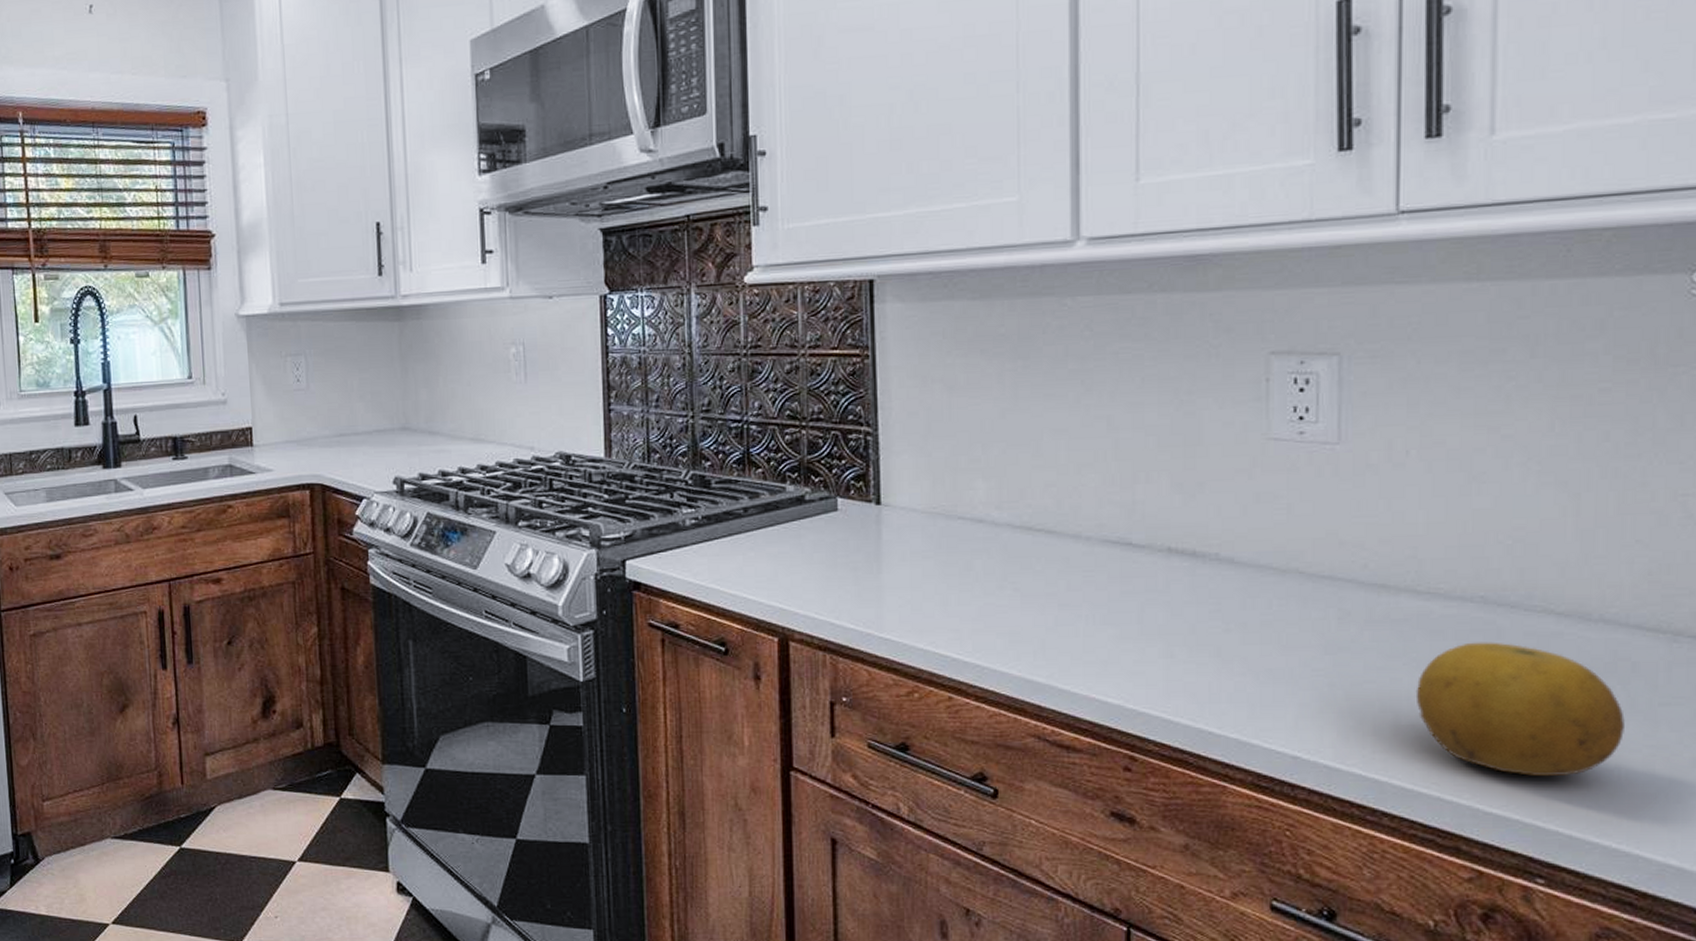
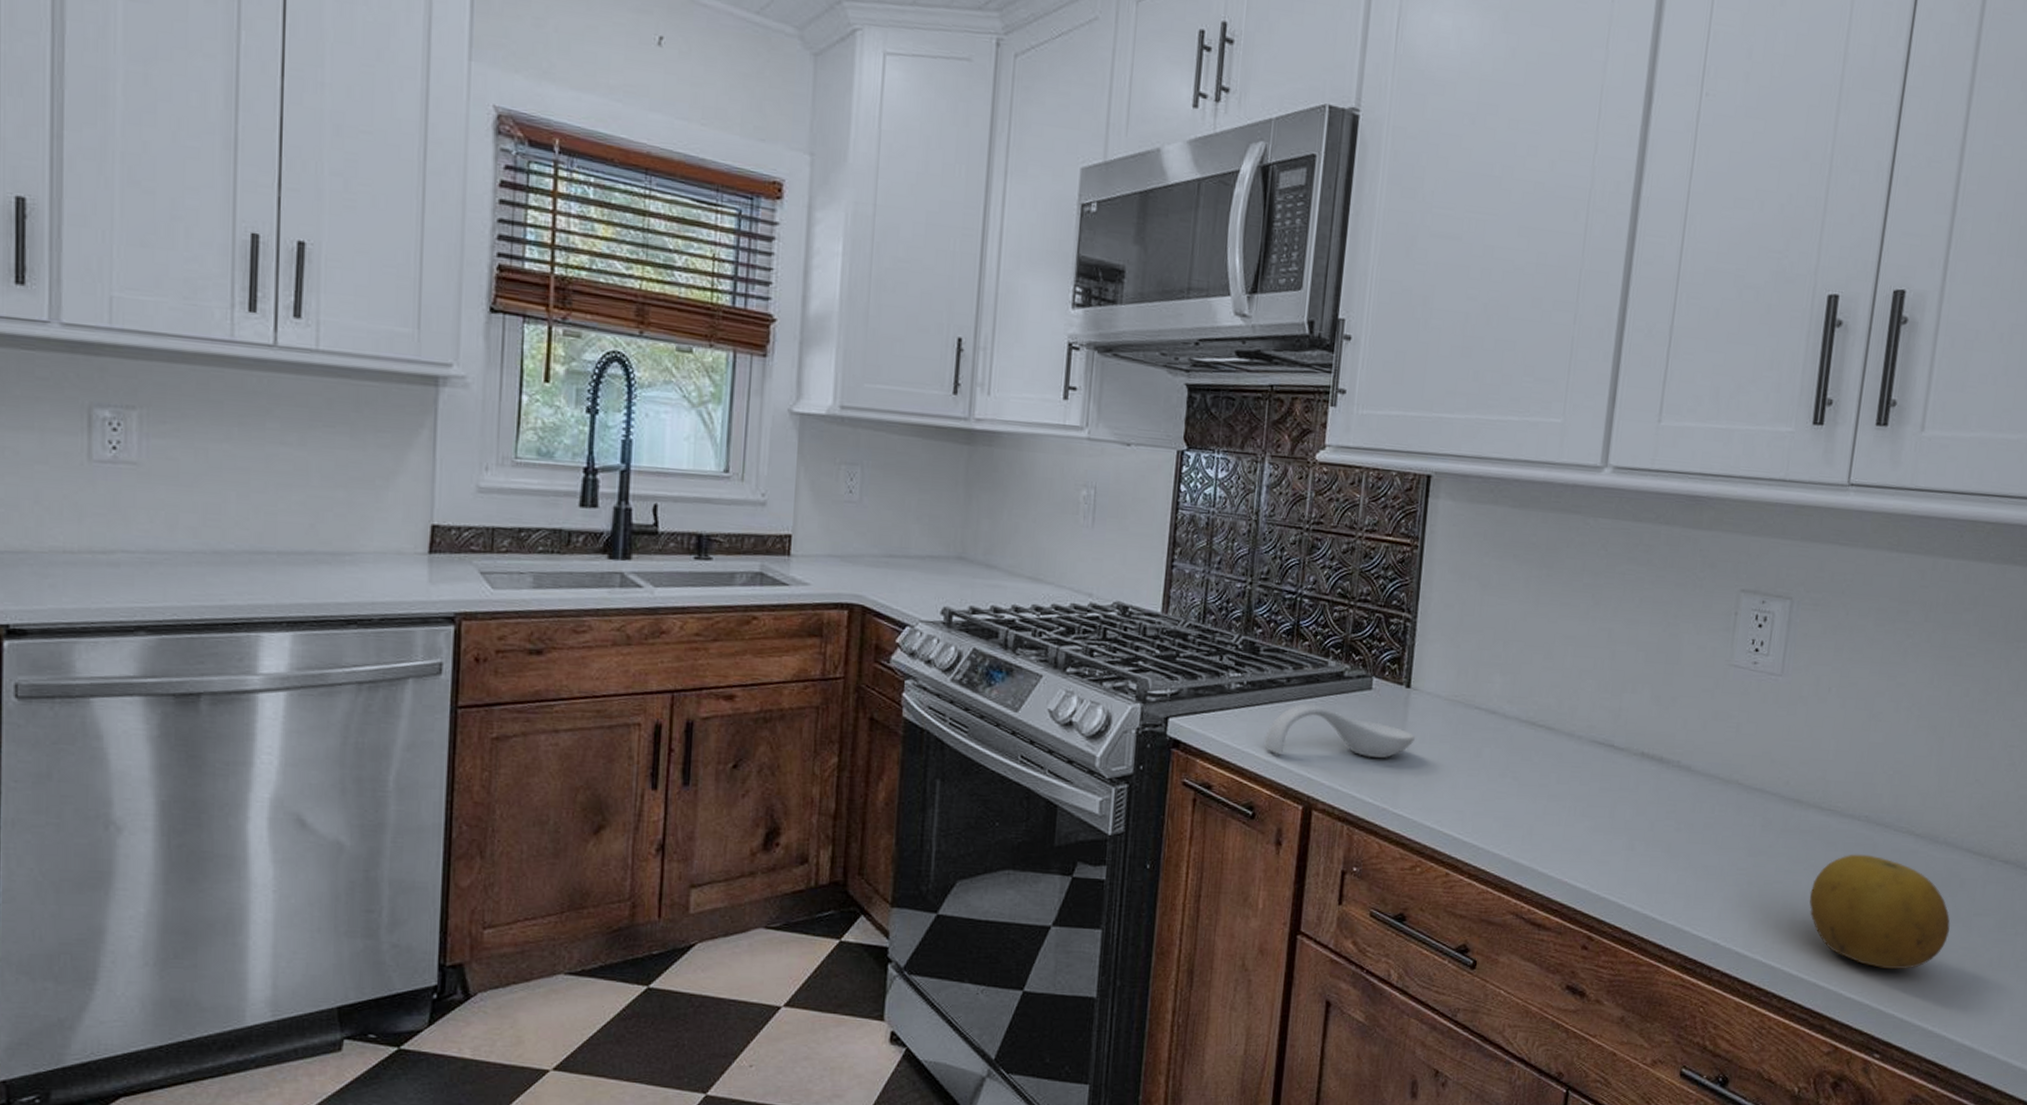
spoon rest: none [728,532,893,588] -> present [1264,703,1415,758]

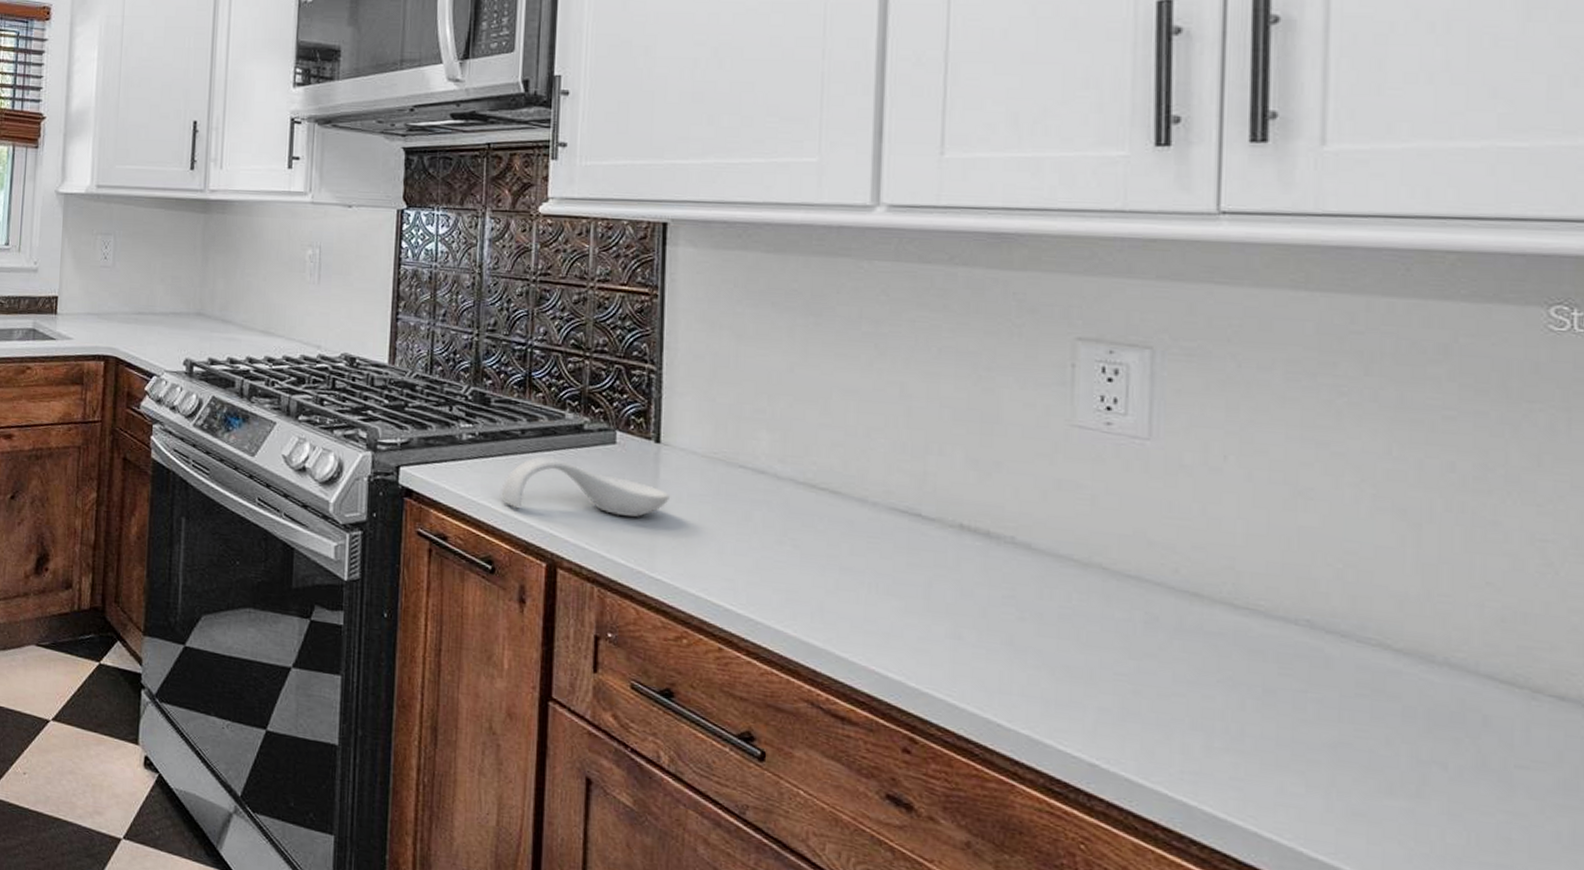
fruit: present [1809,854,1950,970] -> none [1230,667,1474,831]

